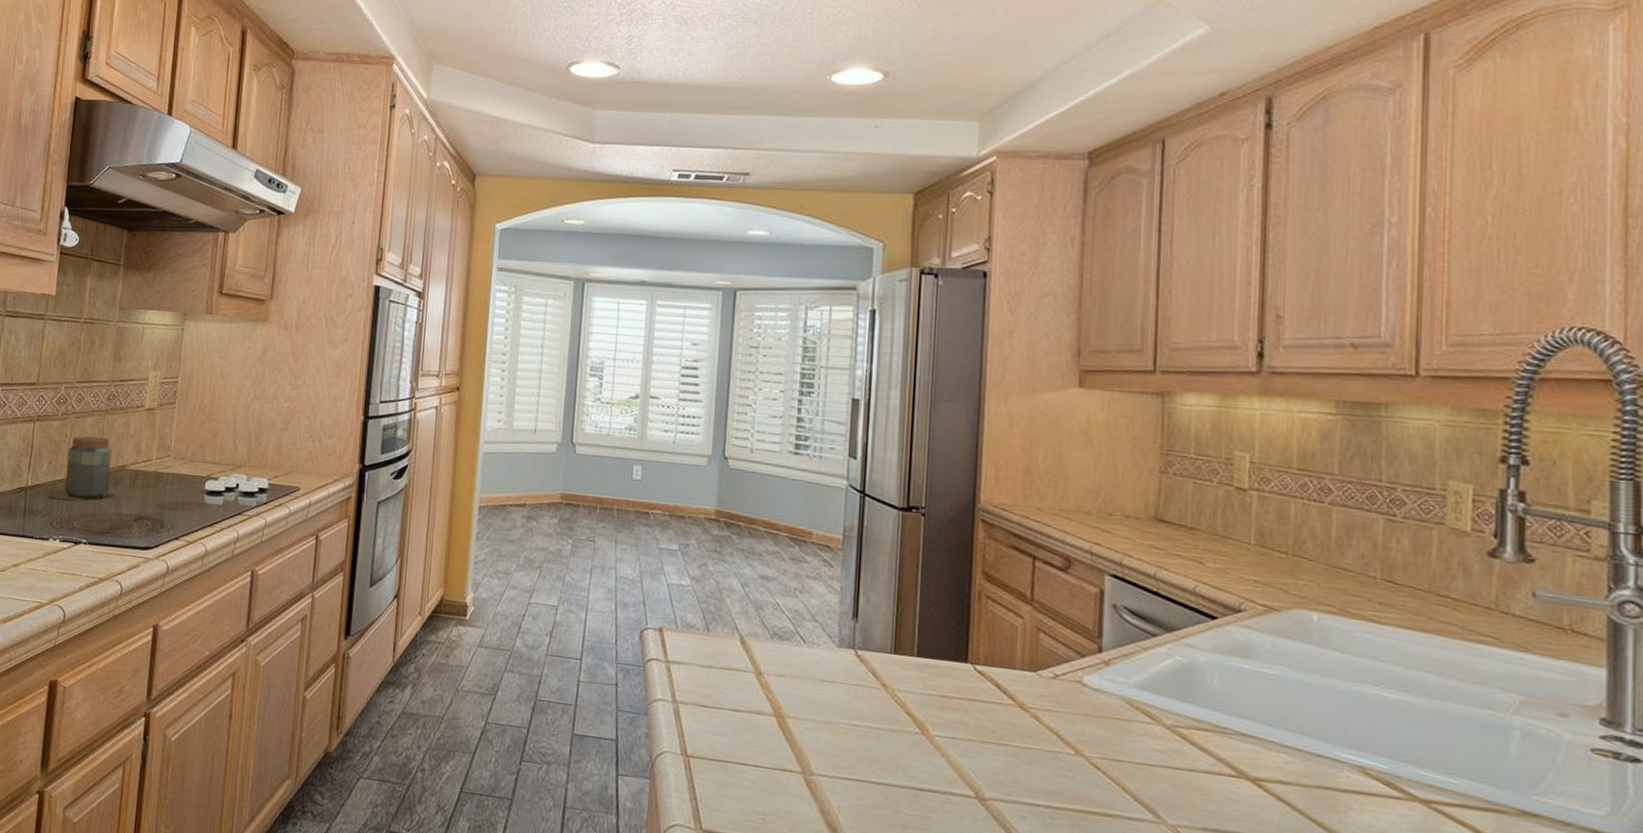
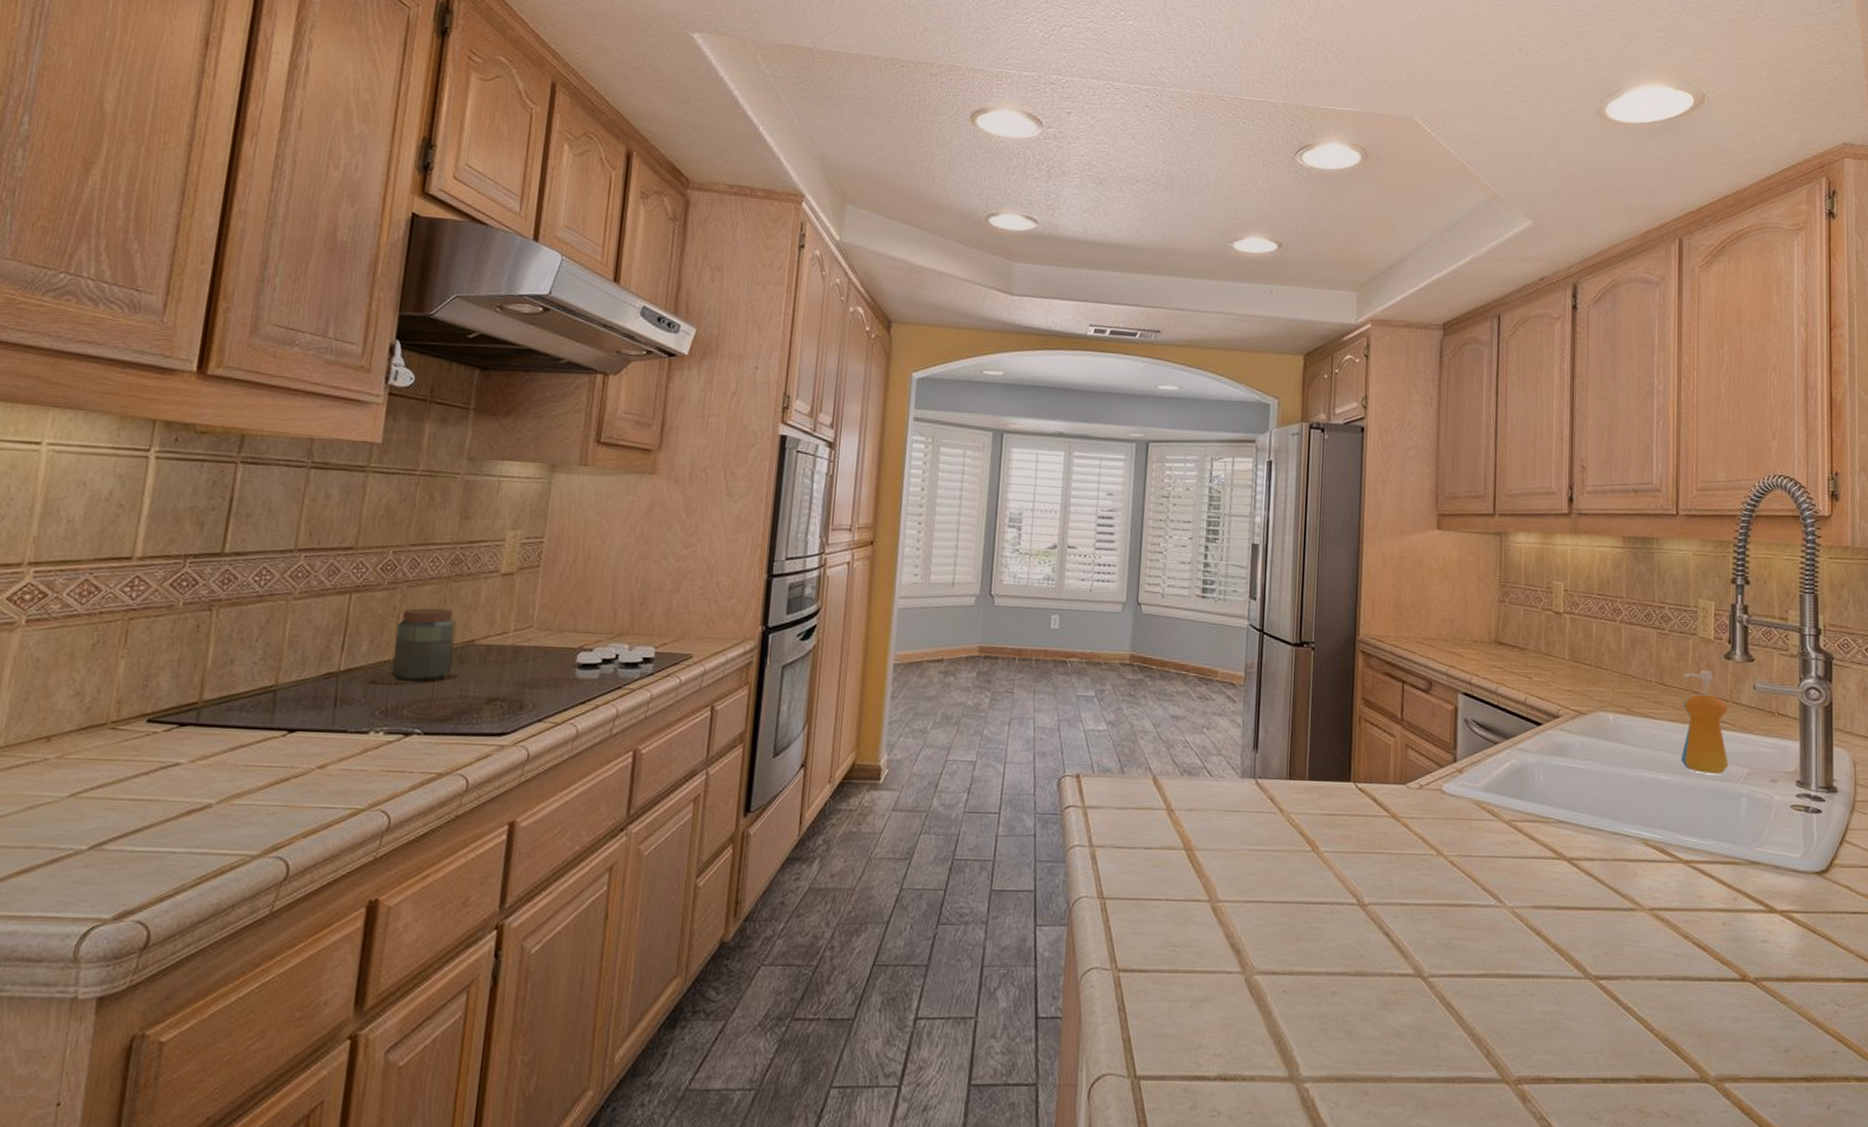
soap dispenser: none [1418,569,1492,699] -> present [1681,671,1728,774]

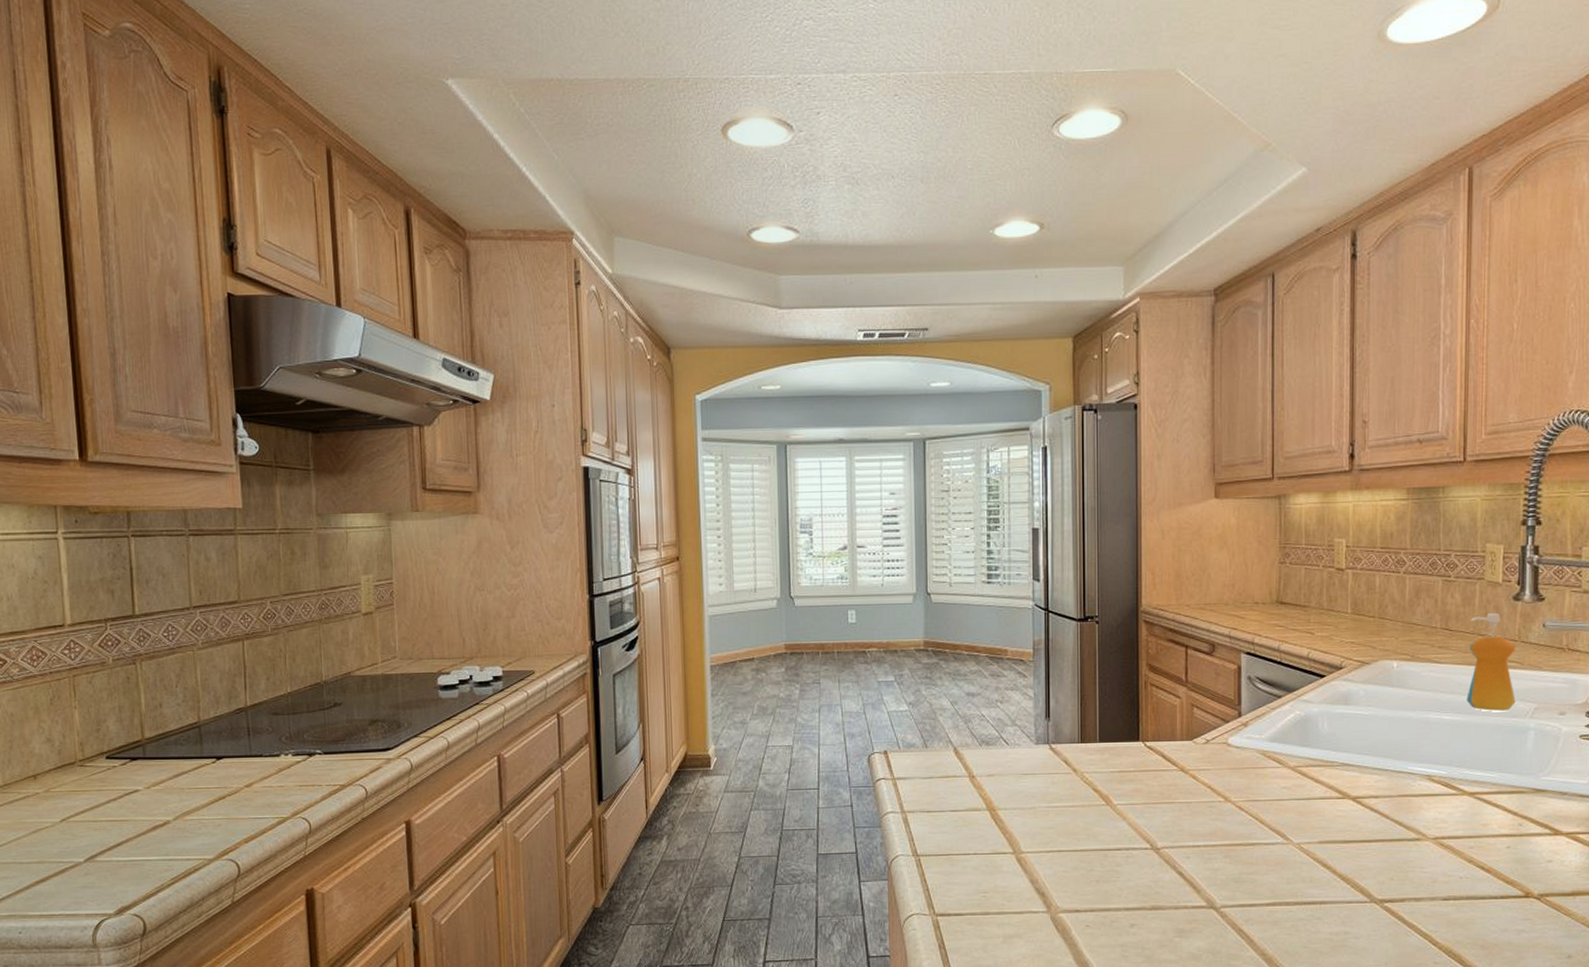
peanut butter: present [391,608,457,682] -> none [285,647,336,711]

